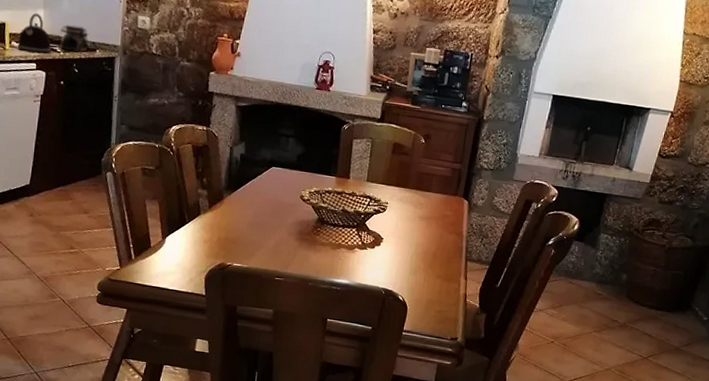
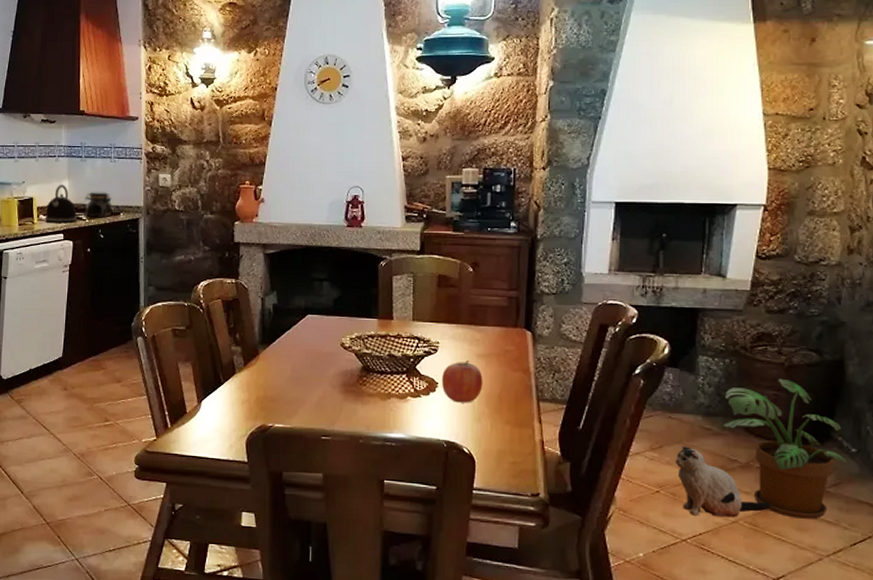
fruit: none [386,221,423,258] -> present [441,361,483,403]
cat: none [569,306,638,366] -> present [675,446,772,518]
potted plant: none [609,257,699,370] -> present [721,378,847,519]

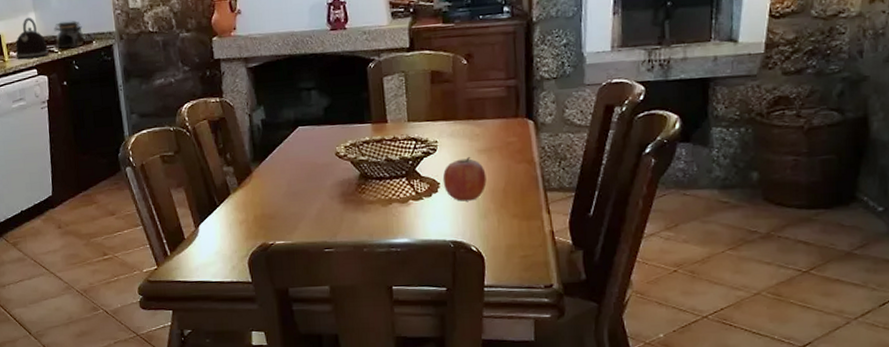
cat: present [675,446,772,518] -> none [691,222,796,291]
potted plant: present [721,378,847,519] -> none [739,142,874,284]

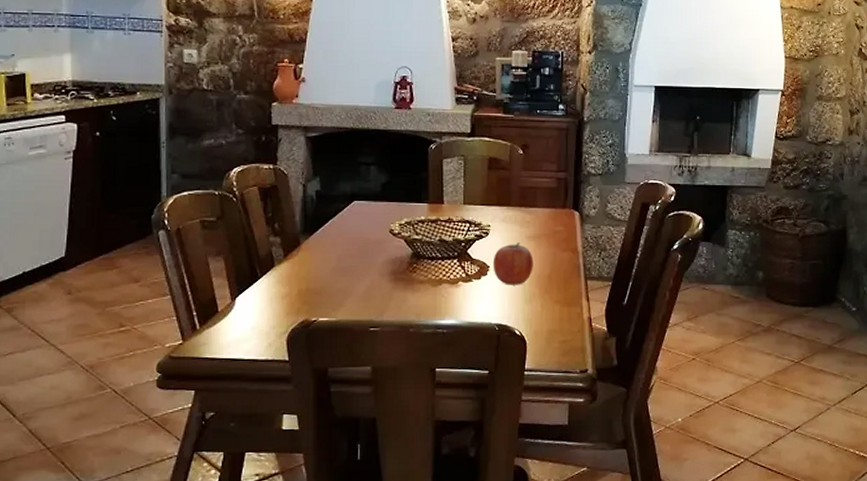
kettle: present [15,17,49,60] -> none [41,58,83,104]
jar: present [54,20,84,49] -> none [92,67,127,98]

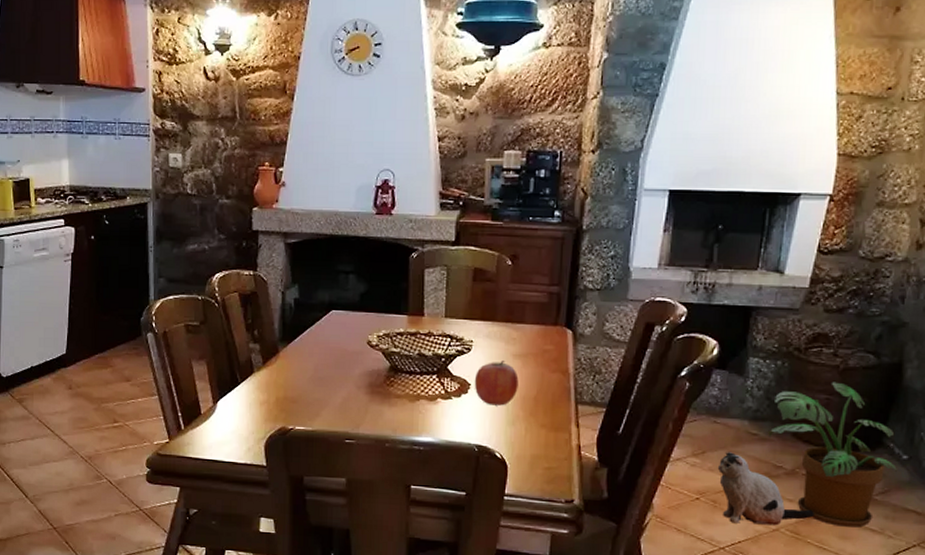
cat: none [708,315,790,379] -> present [717,452,816,526]
potted plant: none [748,248,849,374] -> present [768,382,897,528]

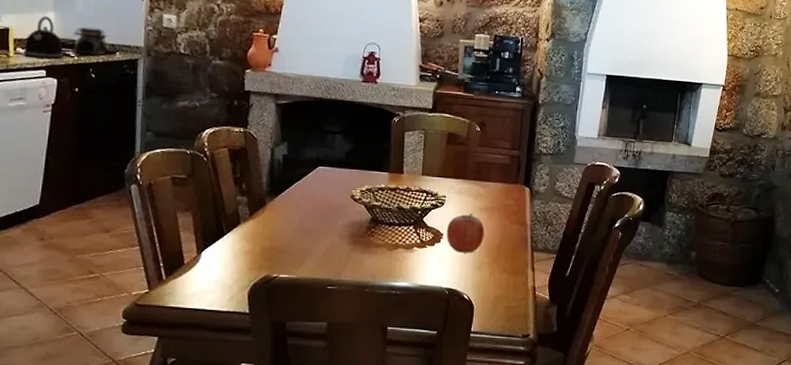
kettle: none [43,163,79,208] -> present [23,15,64,60]
jar: none [87,171,118,202] -> present [74,26,108,56]
cat: present [717,452,816,526] -> none [643,290,716,349]
potted plant: present [768,382,897,528] -> none [680,231,772,348]

